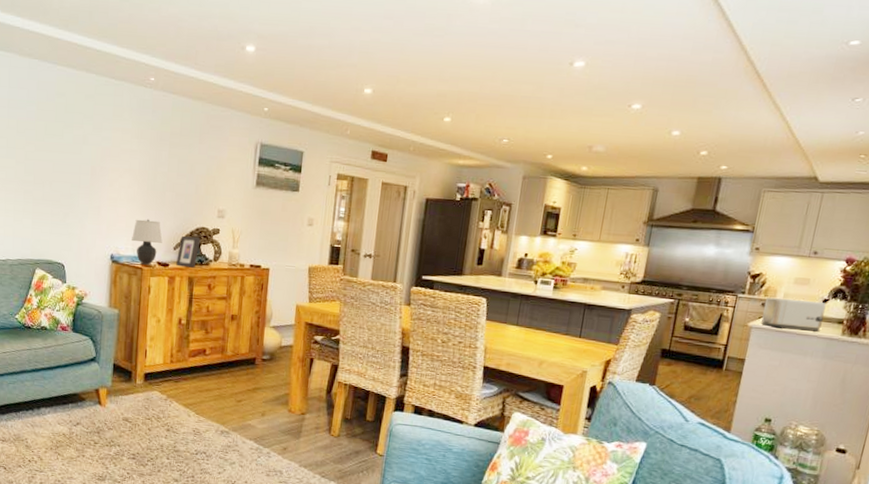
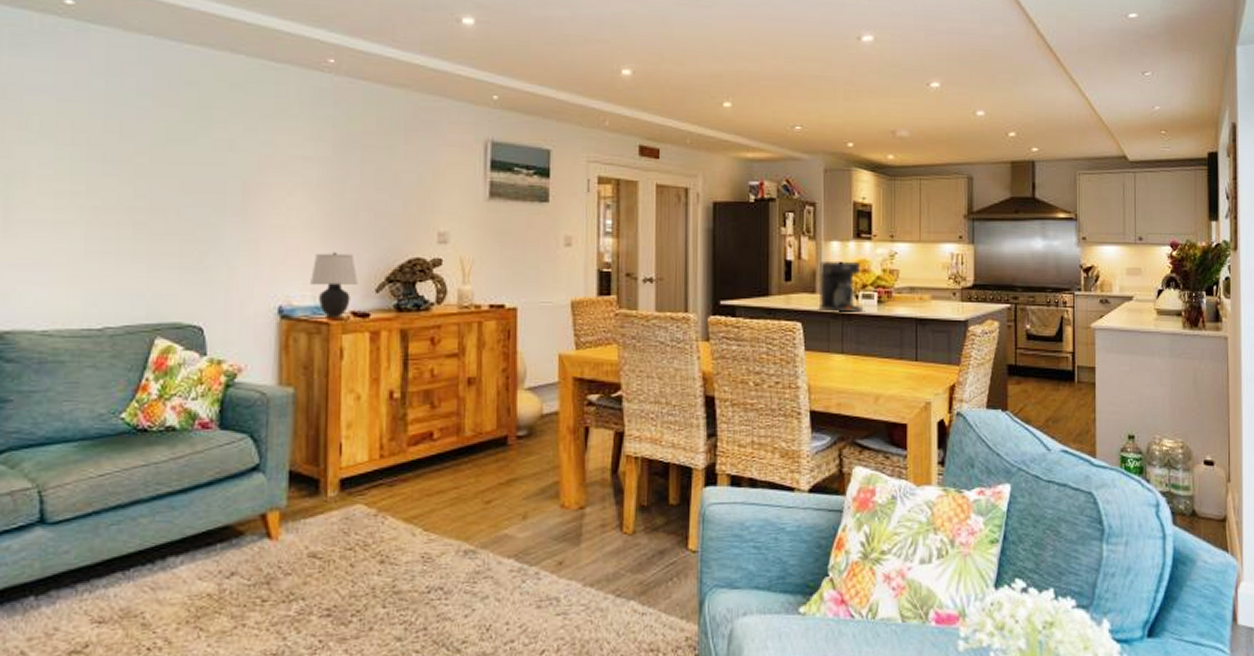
picture frame: present [176,235,201,268] -> none [381,271,416,316]
coffee maker: none [502,252,543,295] -> present [818,262,864,312]
toaster: present [761,298,826,332] -> none [1102,292,1163,327]

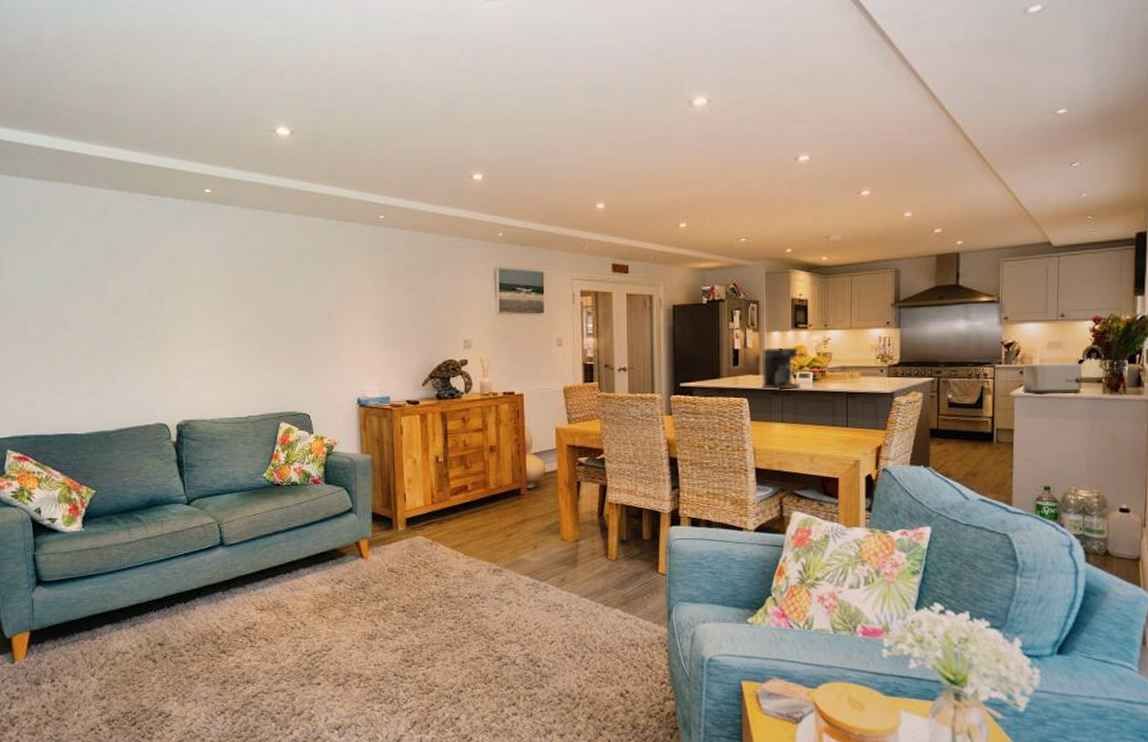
table lamp: present [310,251,358,317] -> none [377,357,410,405]
toaster: none [1102,292,1163,327] -> present [1022,363,1083,394]

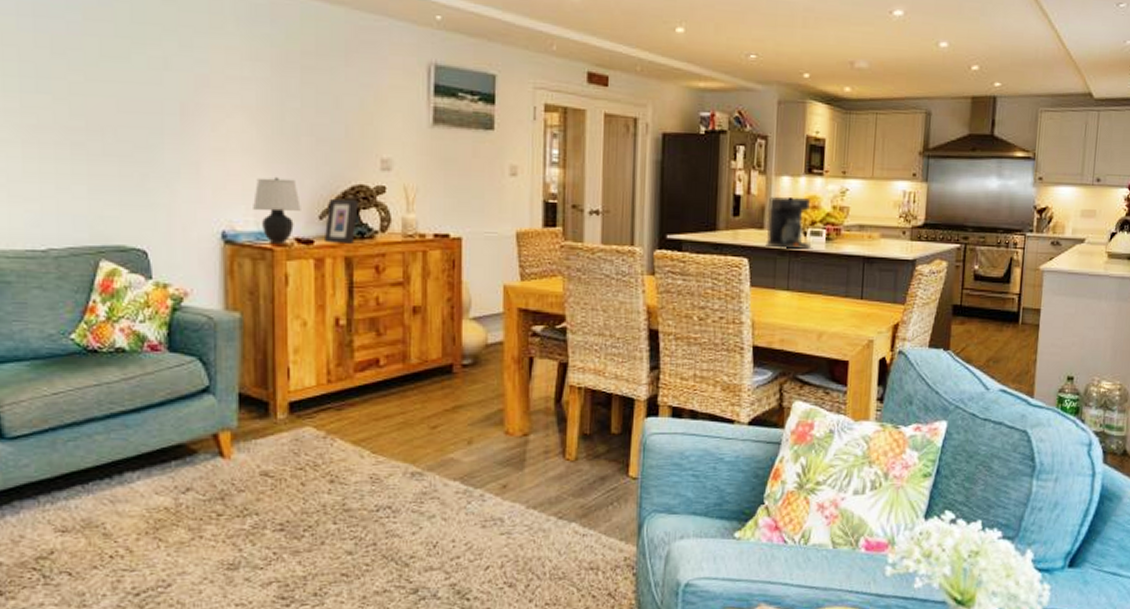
table lamp: none [377,357,410,405] -> present [253,176,301,244]
picture frame: none [426,370,449,403] -> present [325,198,359,244]
toaster: present [1022,363,1083,394] -> none [1053,234,1114,271]

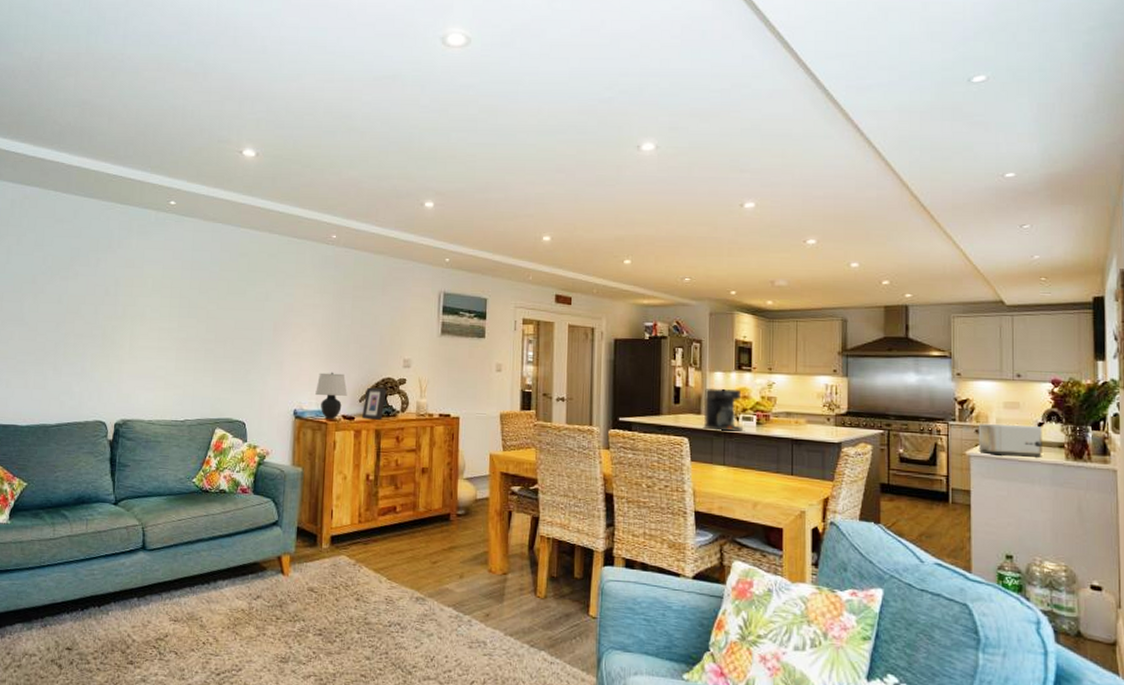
toaster: none [1053,234,1114,271] -> present [978,424,1044,457]

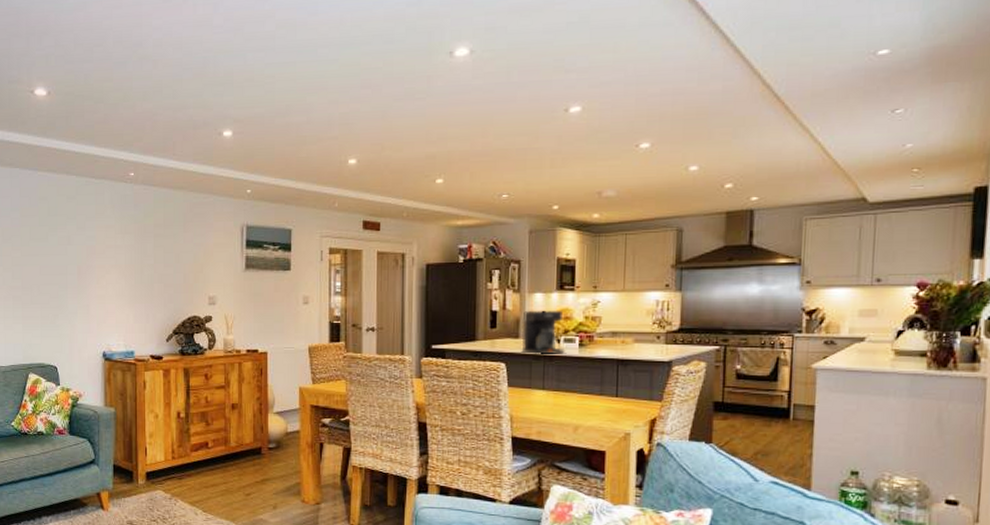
table lamp: present [315,372,347,419] -> none [123,313,154,359]
picture frame: present [362,387,387,420] -> none [170,326,193,358]
toaster: present [978,424,1044,457] -> none [827,333,902,368]

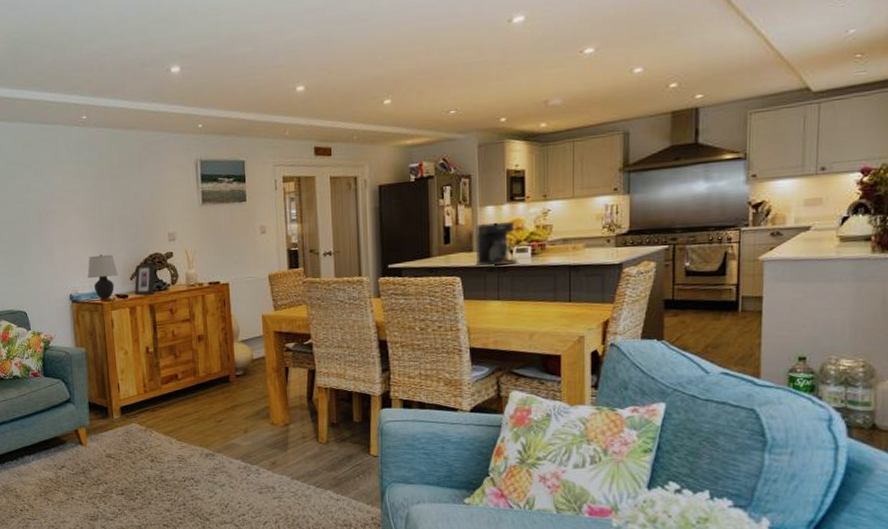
table lamp: none [123,313,154,359] -> present [87,254,118,300]
picture frame: none [170,326,193,358] -> present [134,263,156,296]

